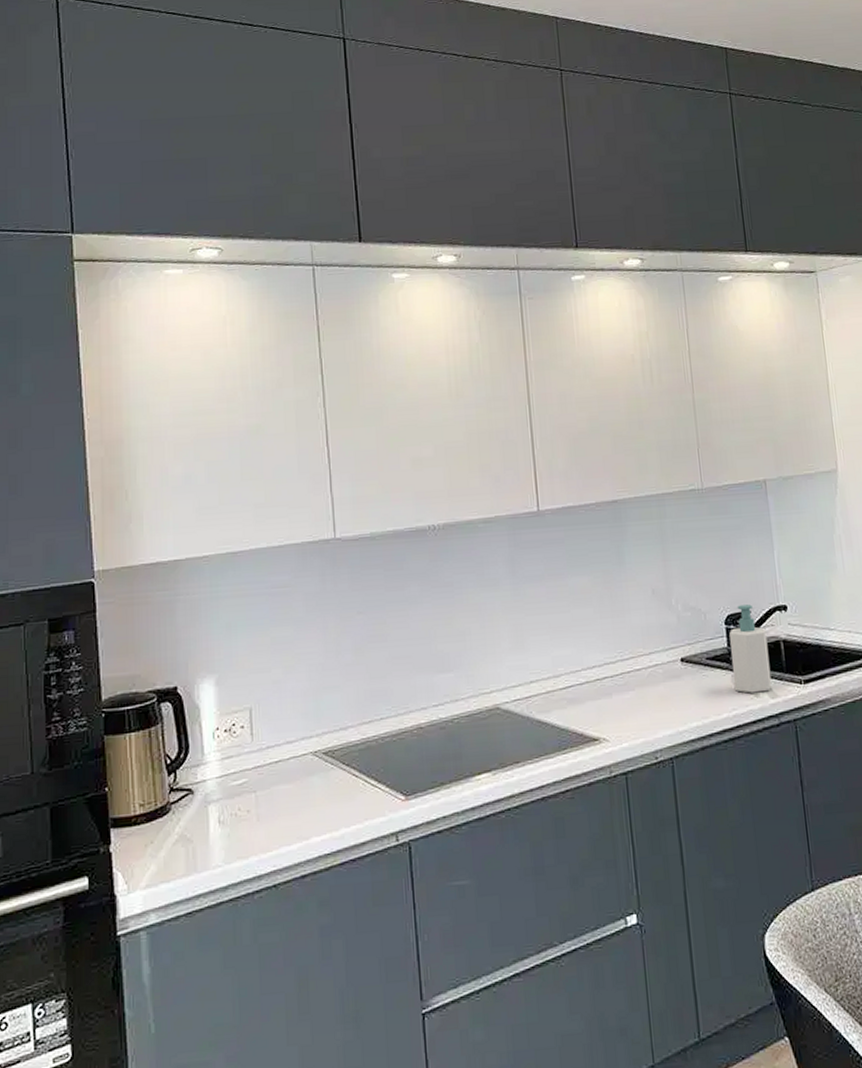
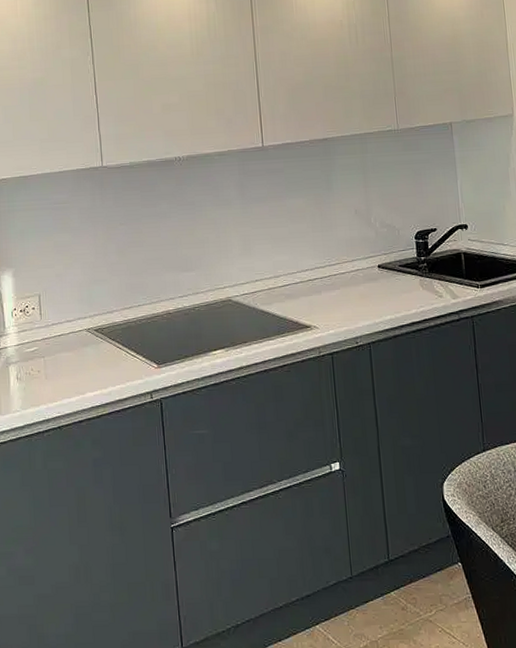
soap bottle: present [729,604,772,694] -> none [419,223,454,294]

